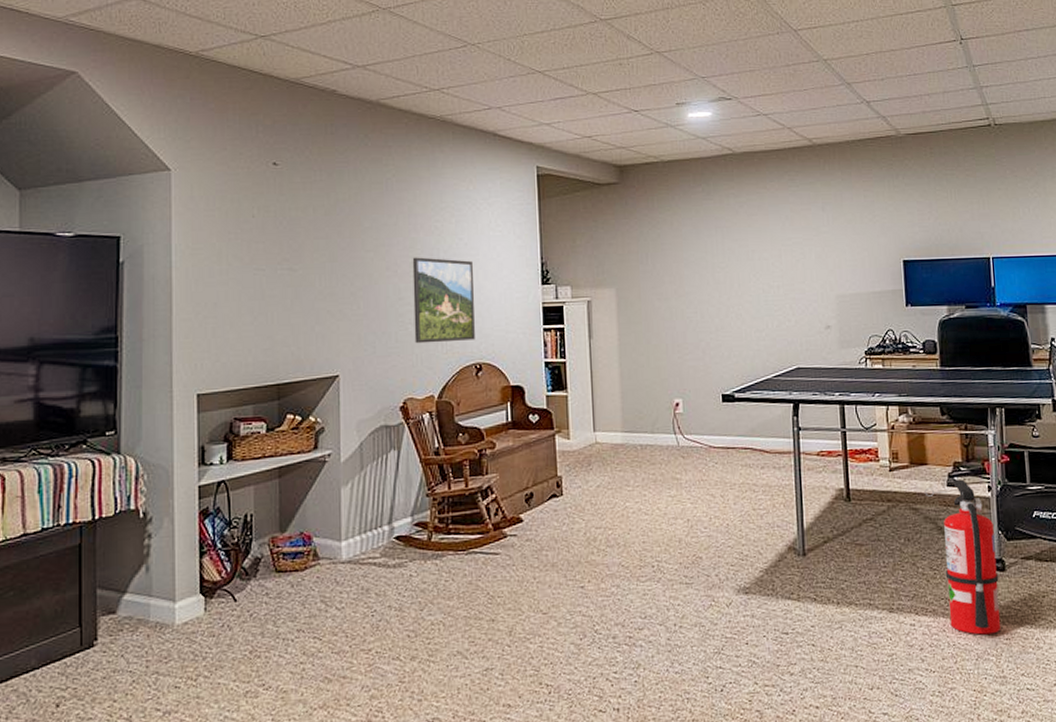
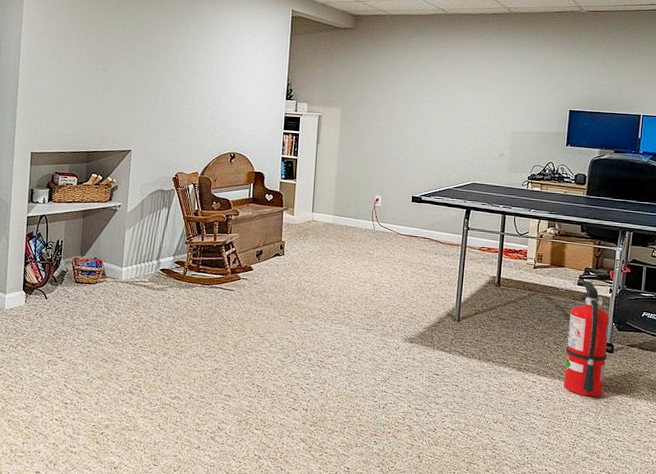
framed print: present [412,257,475,344] -> none [188,70,236,135]

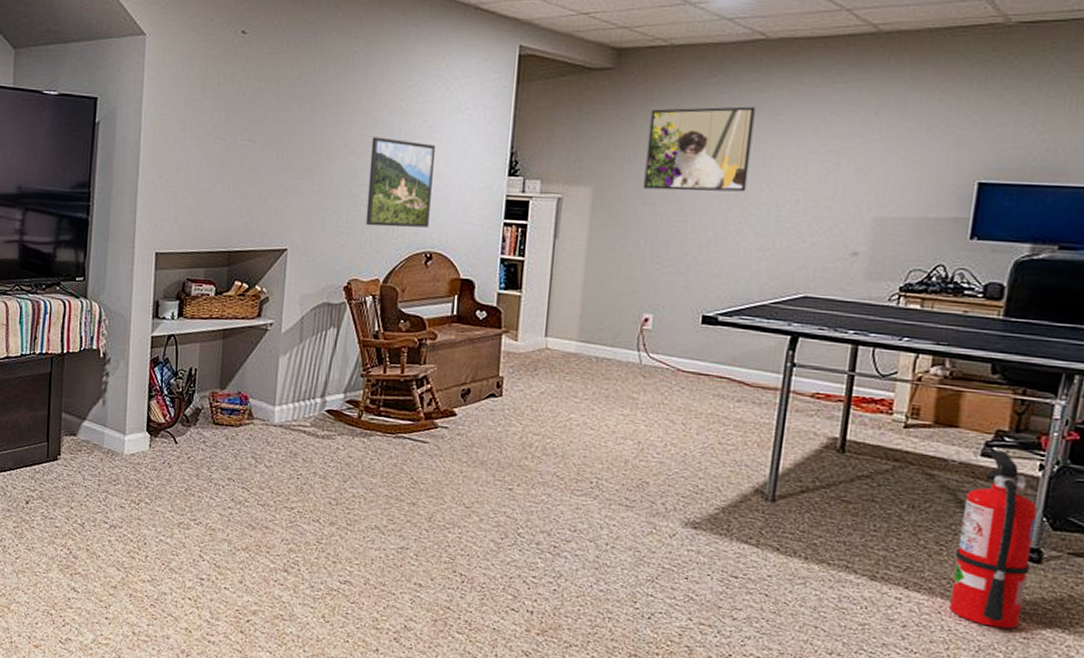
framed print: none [188,70,236,135] -> present [365,137,435,228]
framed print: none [373,57,441,114] -> present [643,106,756,192]

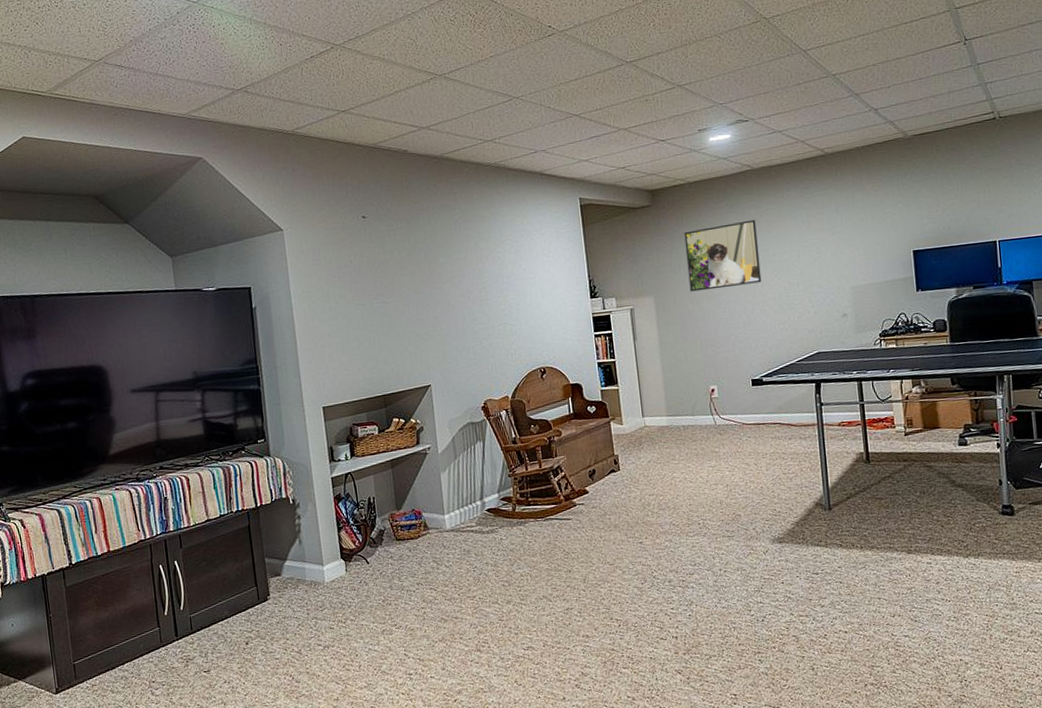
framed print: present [365,137,435,228] -> none [481,283,538,355]
fire extinguisher: present [947,449,1037,629] -> none [937,438,1011,570]

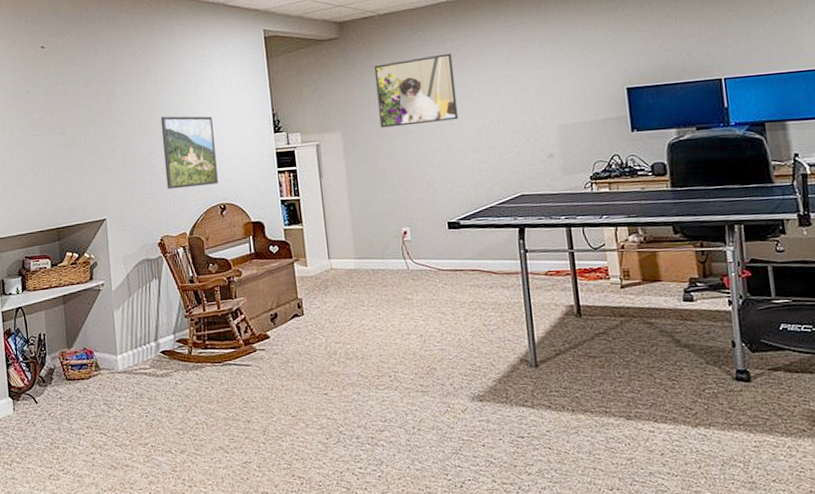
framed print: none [481,283,538,355] -> present [160,116,218,190]

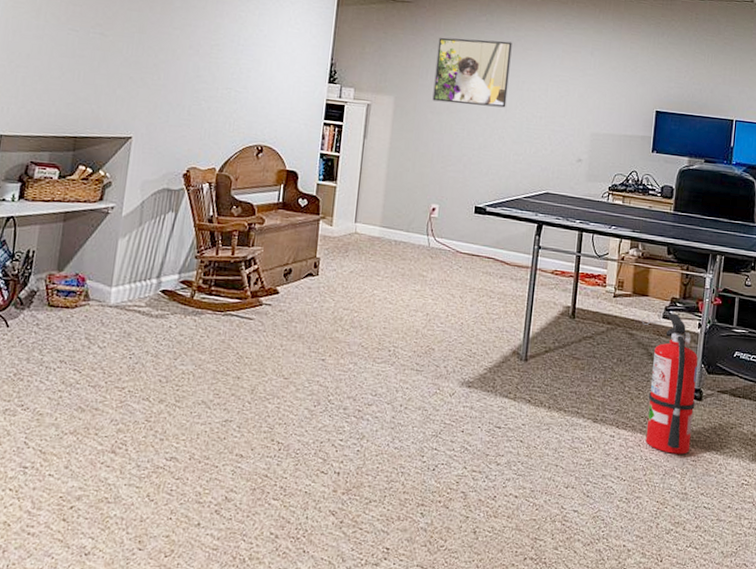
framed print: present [160,116,218,190] -> none [205,40,269,124]
fire extinguisher: none [659,294,749,442] -> present [641,313,698,455]

